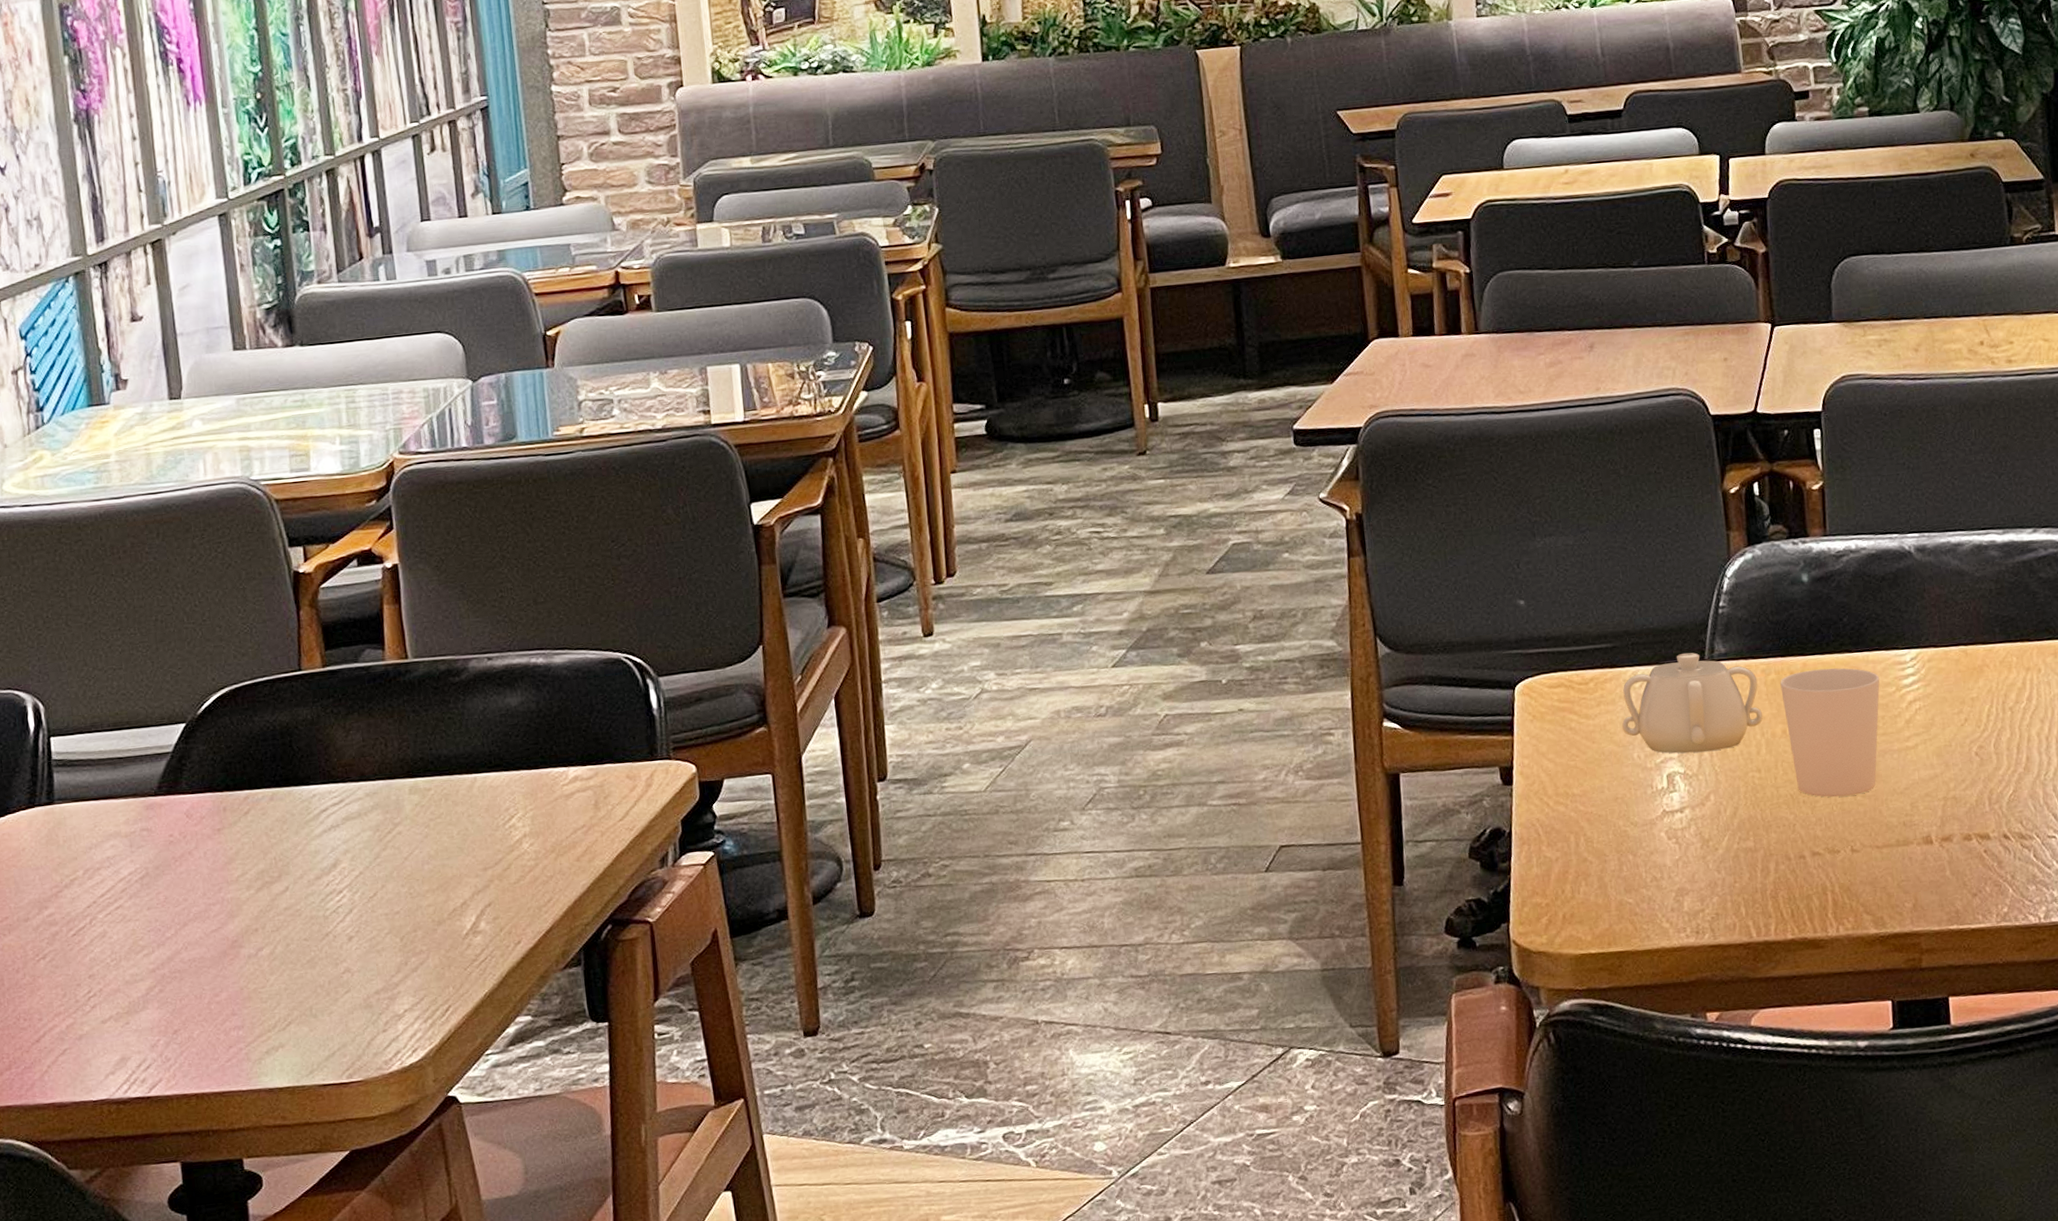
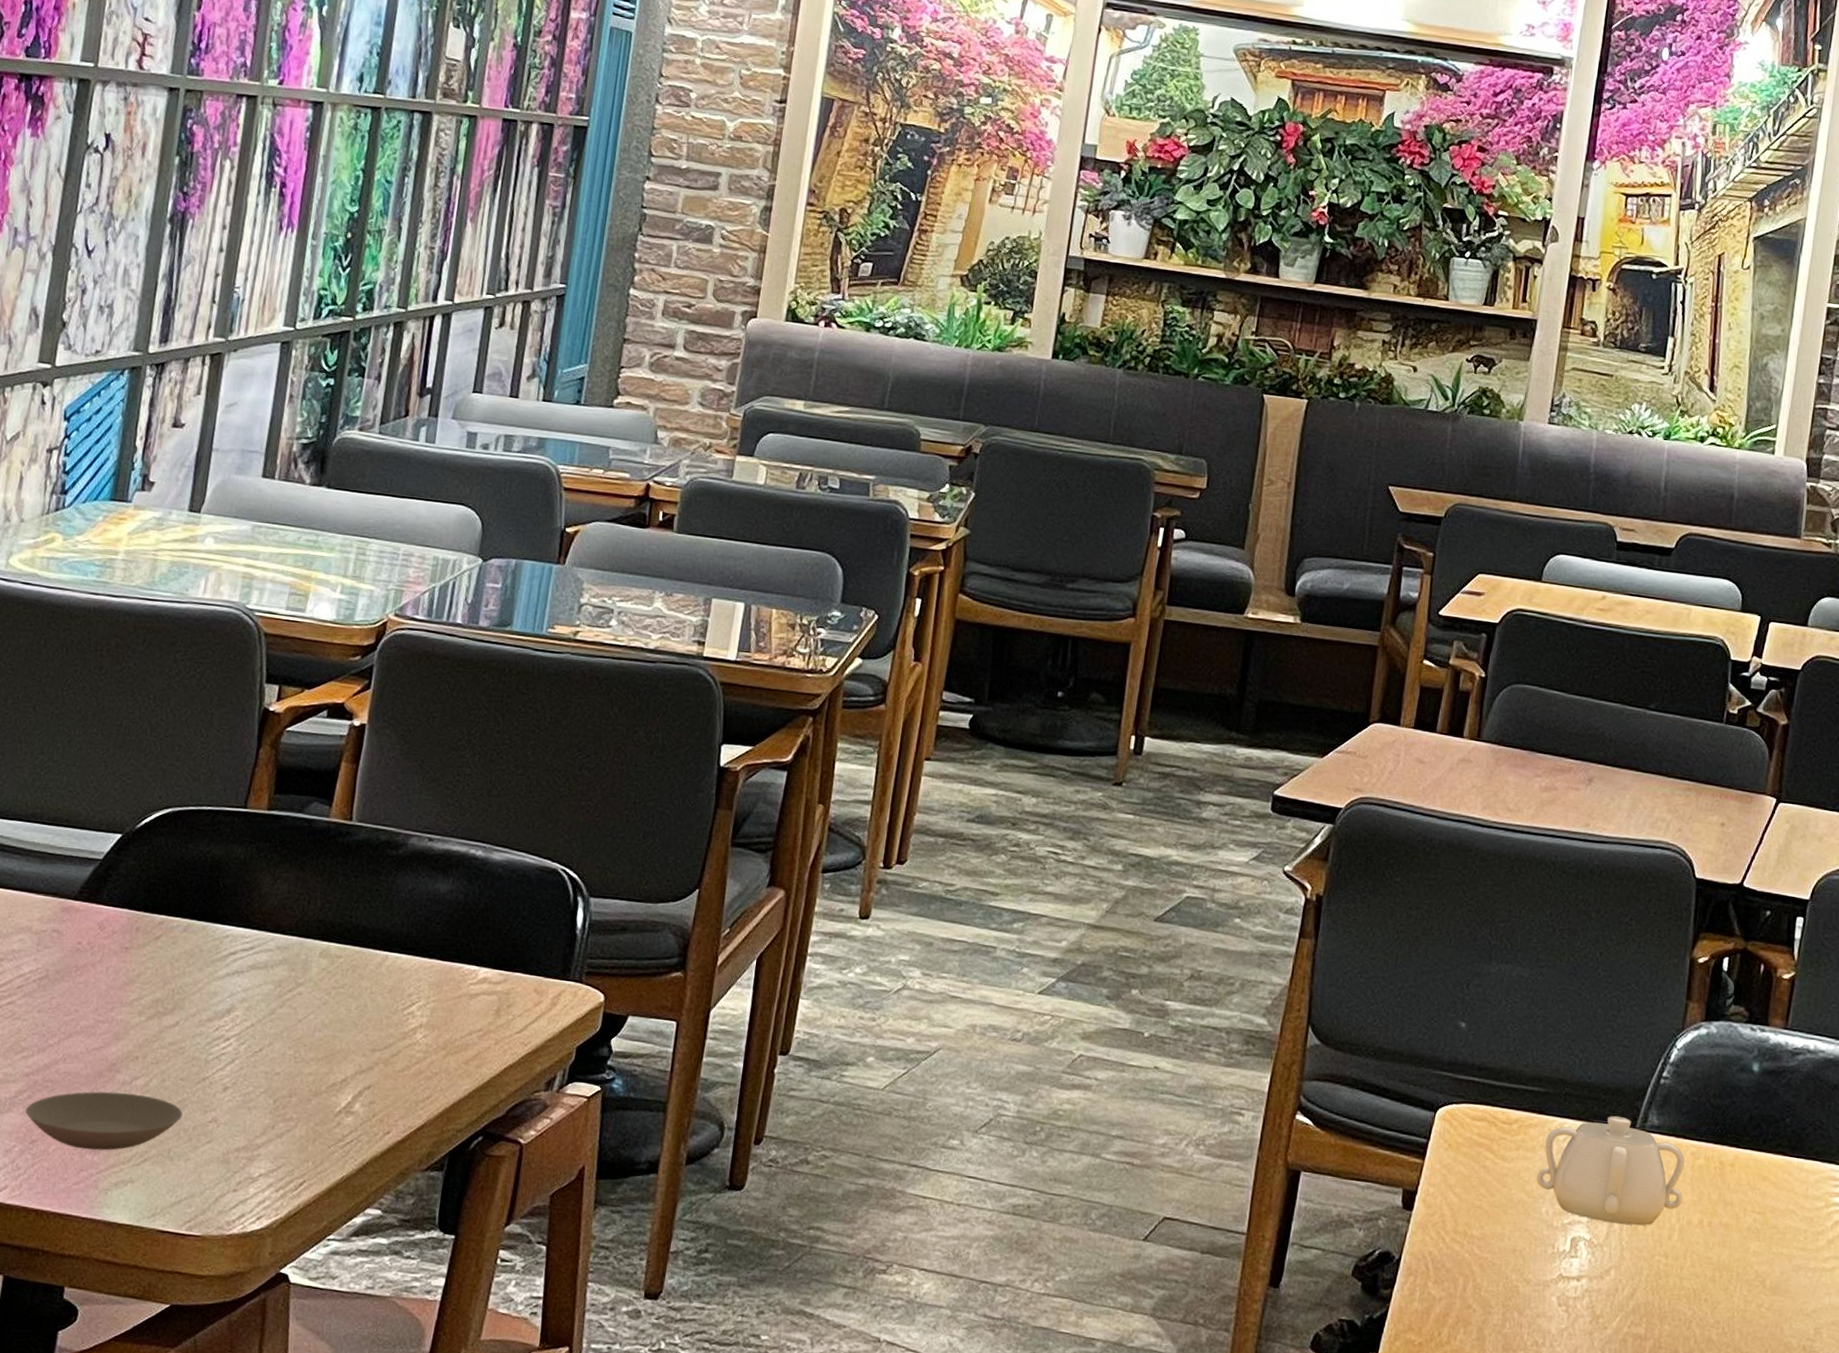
saucer: none [160,962,315,1028] -> present [25,1091,183,1151]
dixie cup: present [1780,668,1880,798] -> none [1702,1163,1811,1306]

